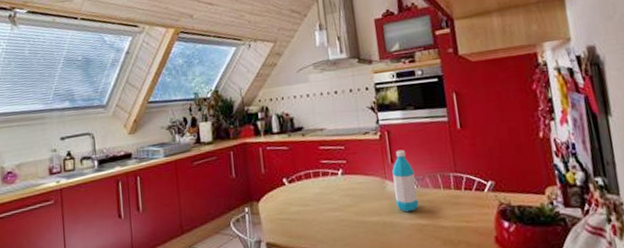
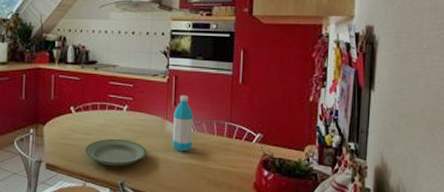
plate: none [304,206,370,238] -> present [85,139,146,167]

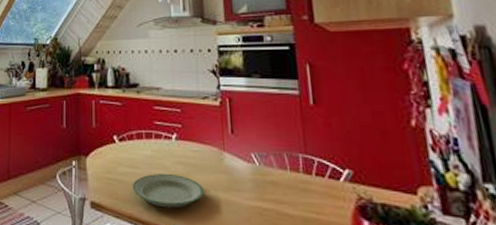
water bottle: present [172,95,194,152] -> none [232,120,261,192]

